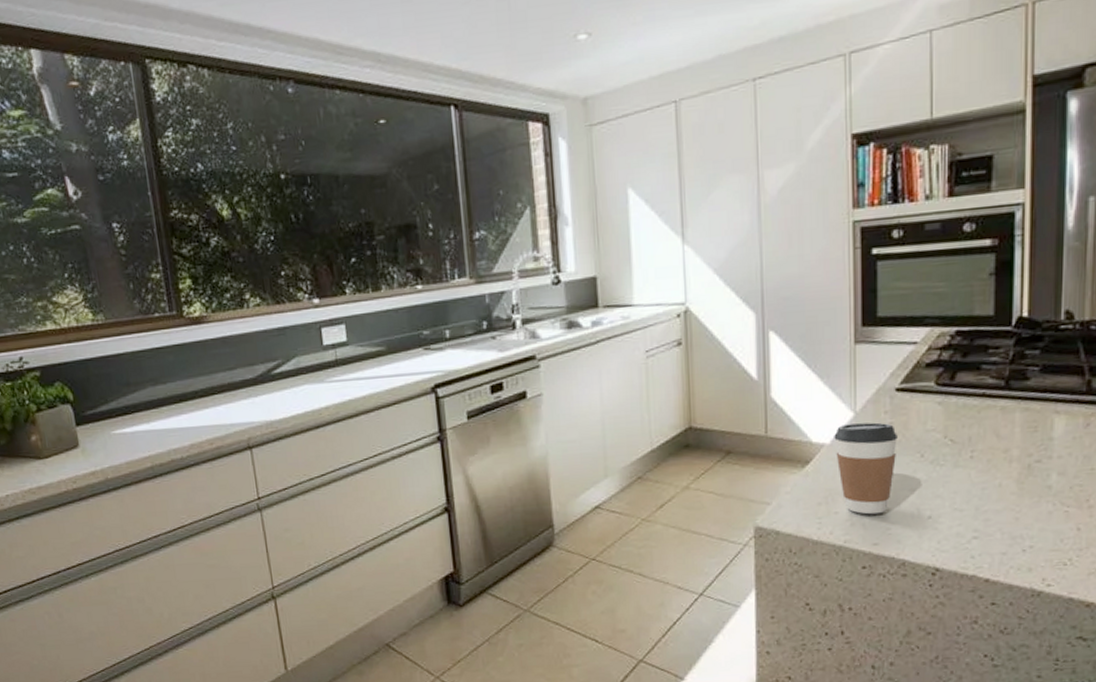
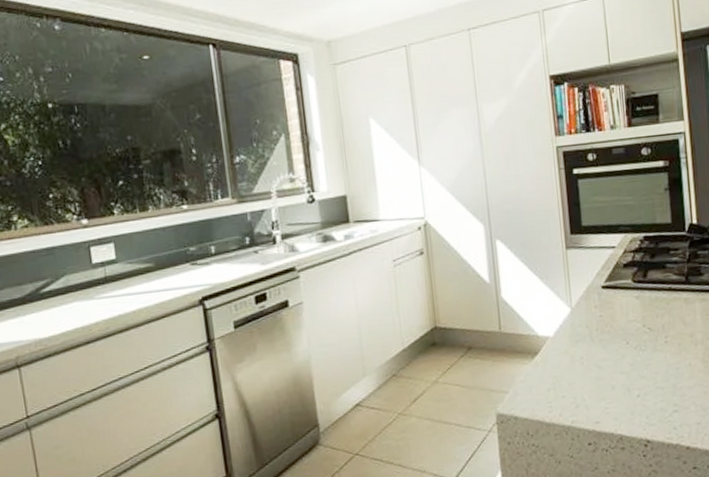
coffee cup: present [834,422,897,515] -> none [556,316,607,397]

